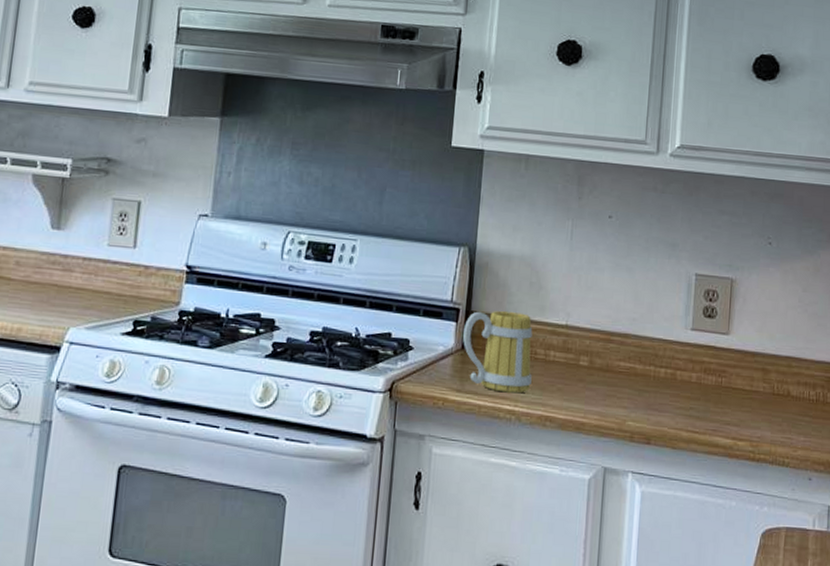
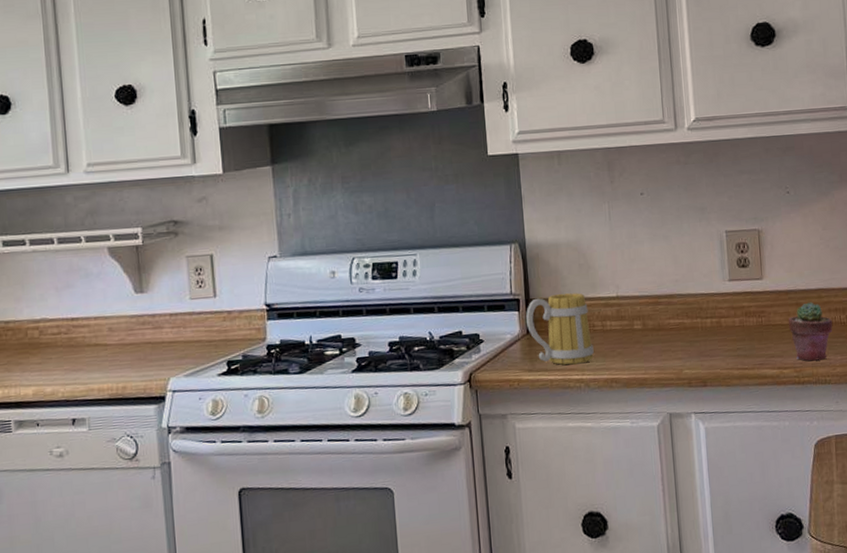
potted succulent: none [750,370,801,438] -> present [788,302,833,362]

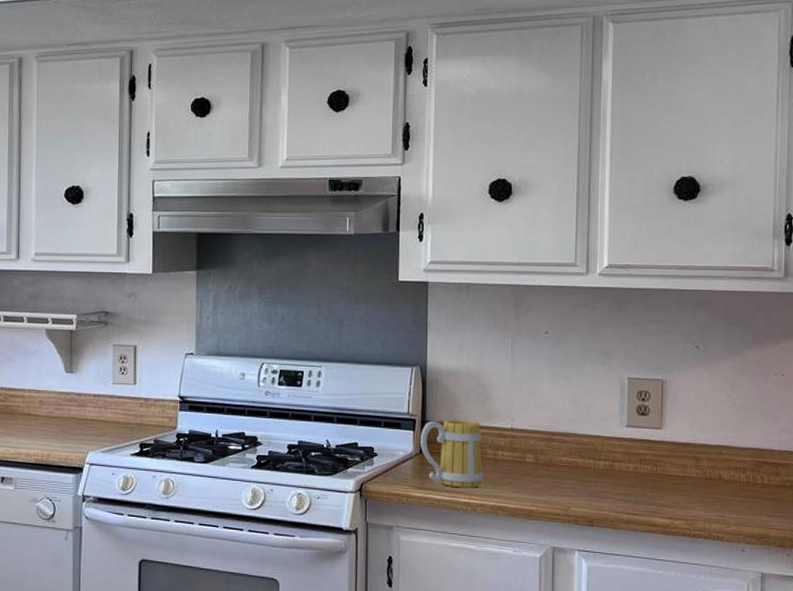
potted succulent: present [788,302,833,362] -> none [684,457,732,516]

